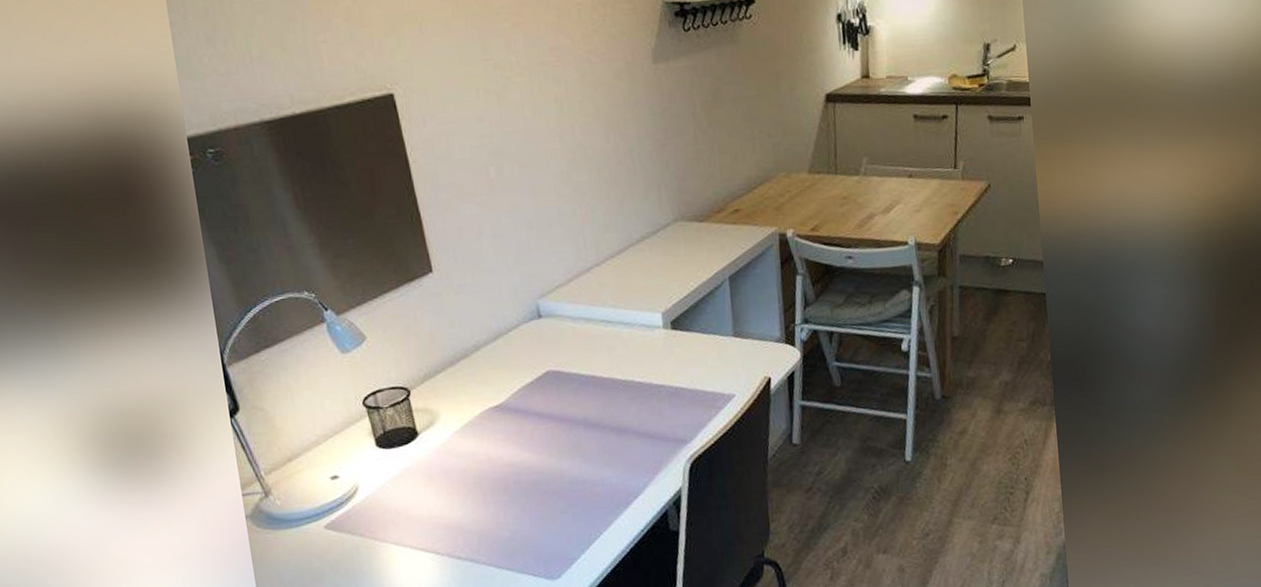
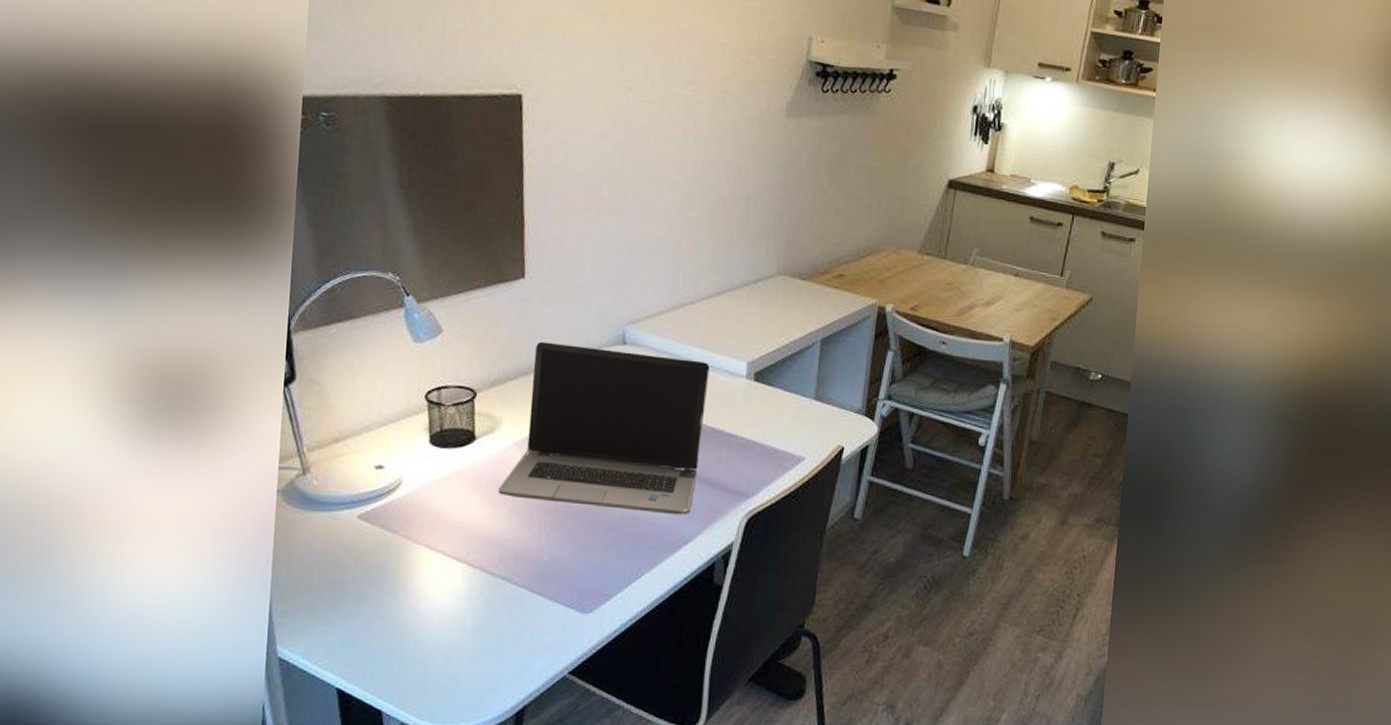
laptop computer: none [449,320,635,483] -> present [498,341,710,515]

